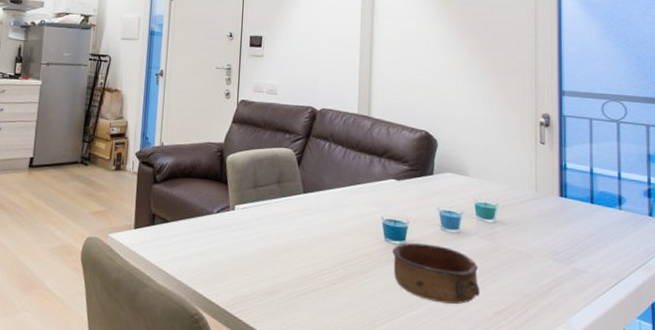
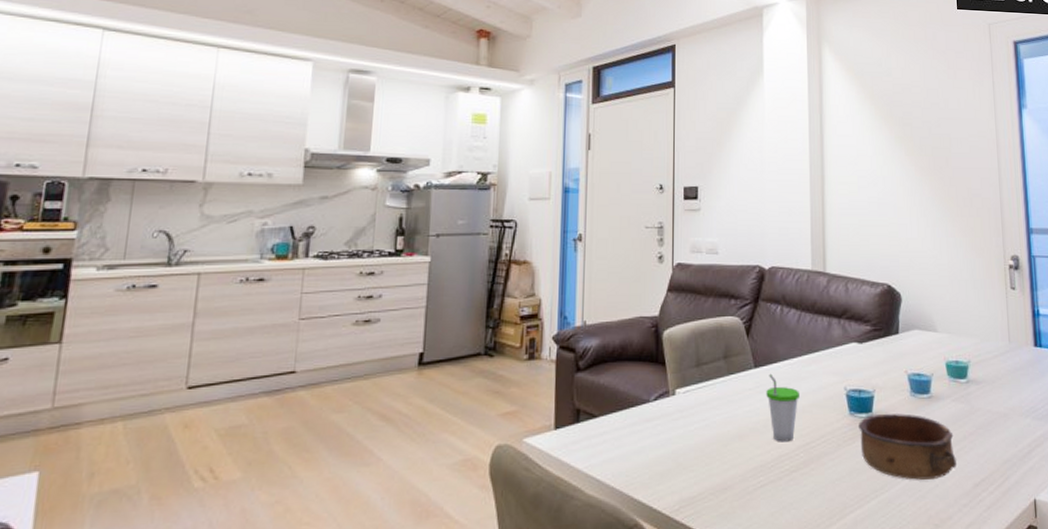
cup: none [312,199,341,259] -> present [766,373,799,442]

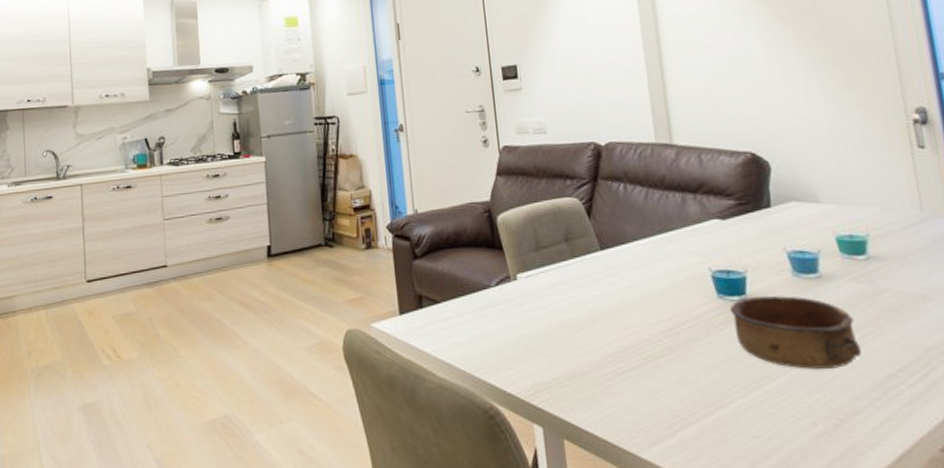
cup: present [766,373,799,442] -> none [616,255,656,327]

